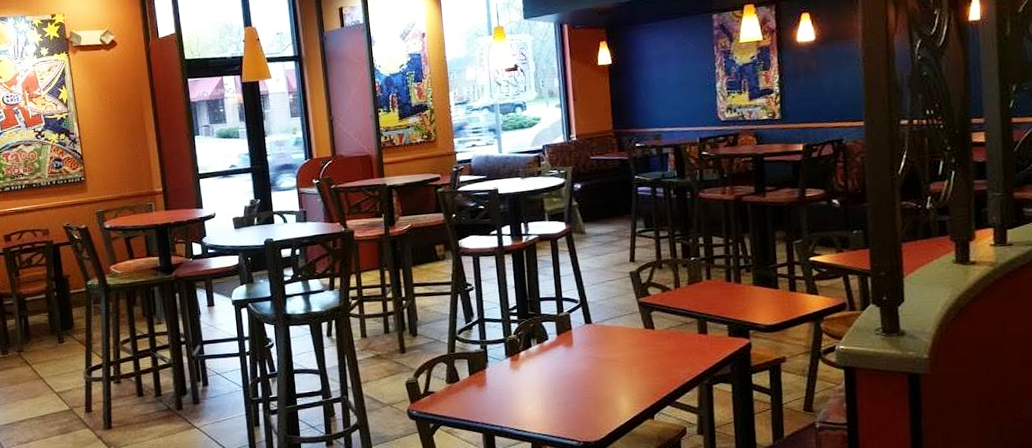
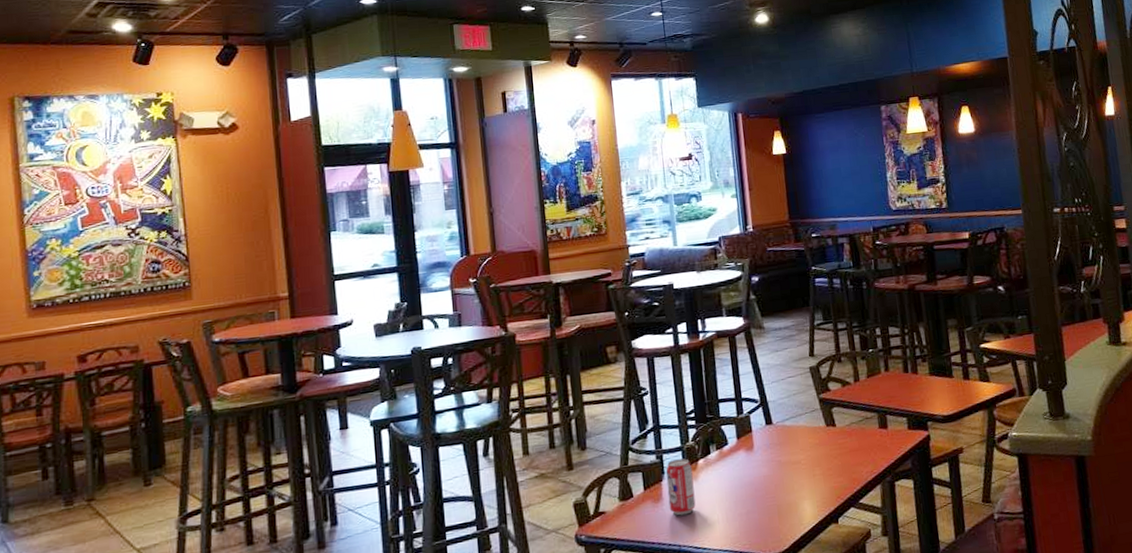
beverage can: none [489,350,517,401] -> present [665,458,696,516]

